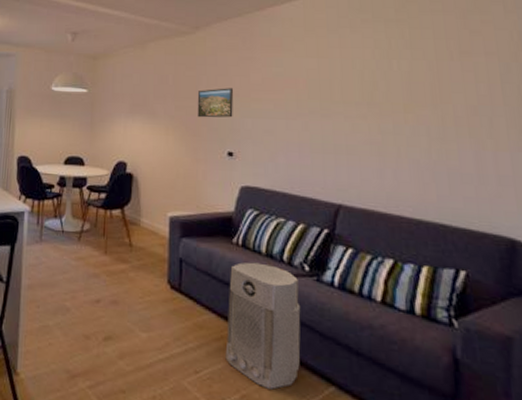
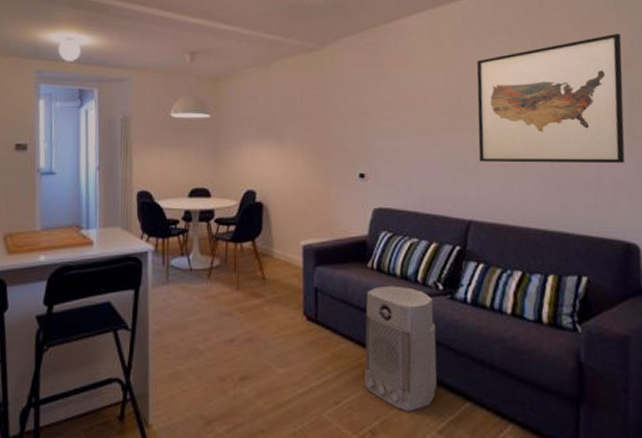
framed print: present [197,88,233,118] -> none [326,106,363,139]
wall art: none [350,25,511,158] -> present [476,33,625,164]

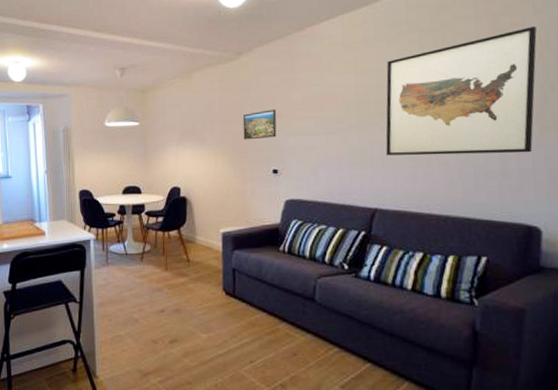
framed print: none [326,106,363,139] -> present [242,109,277,140]
air purifier: present [364,285,437,412] -> none [276,266,341,370]

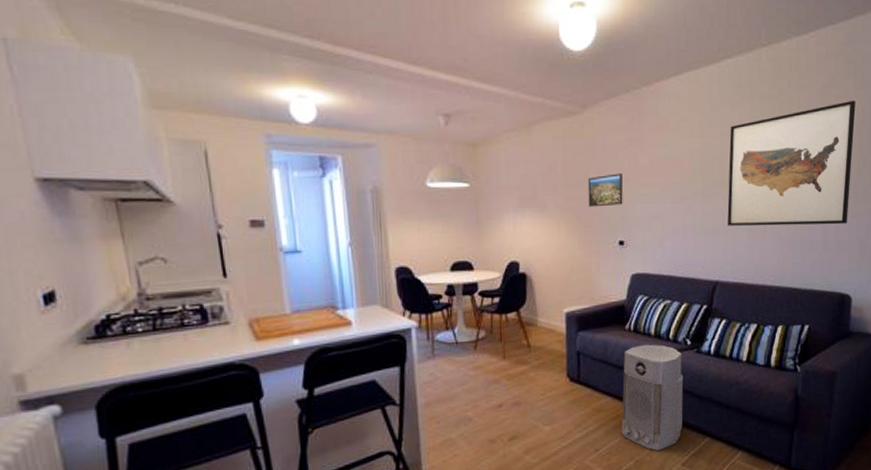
air purifier: none [276,266,341,370] -> present [621,344,684,451]

